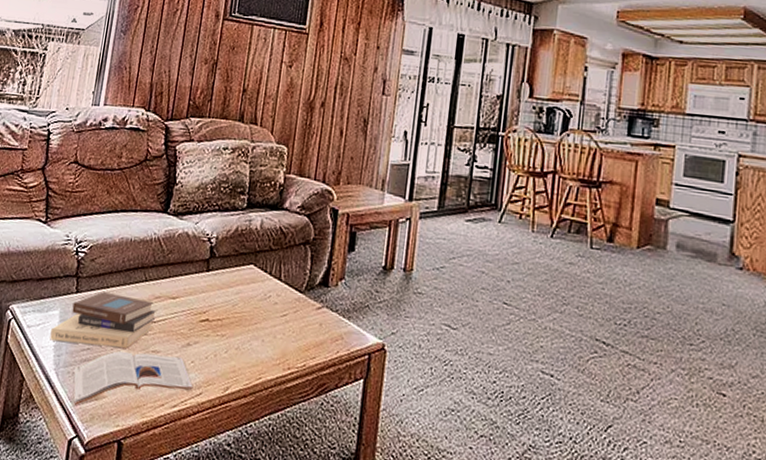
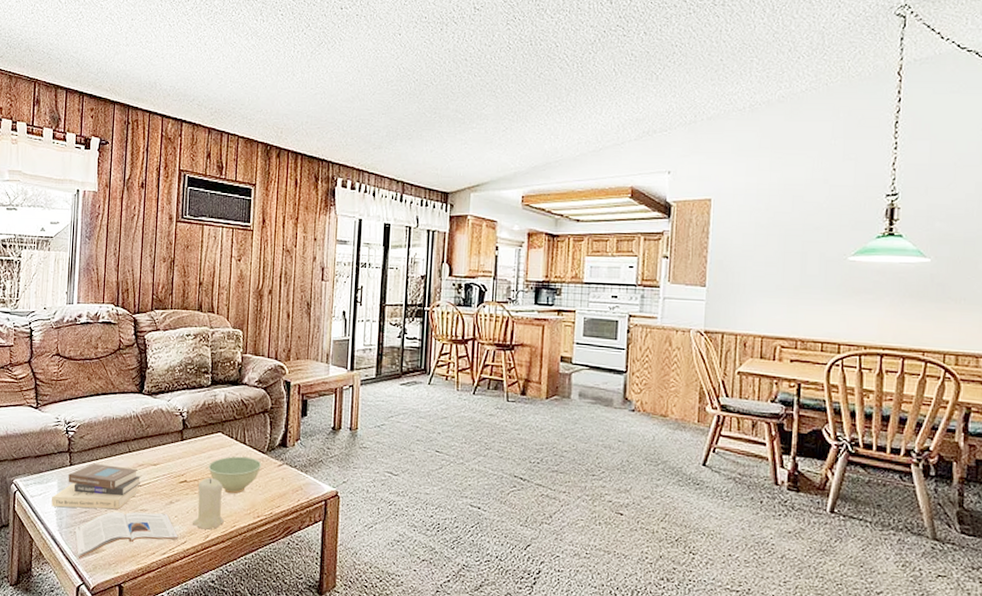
candle: none [210,317,251,381] -> present [192,477,225,530]
bowl: none [235,294,298,340] -> present [208,456,262,494]

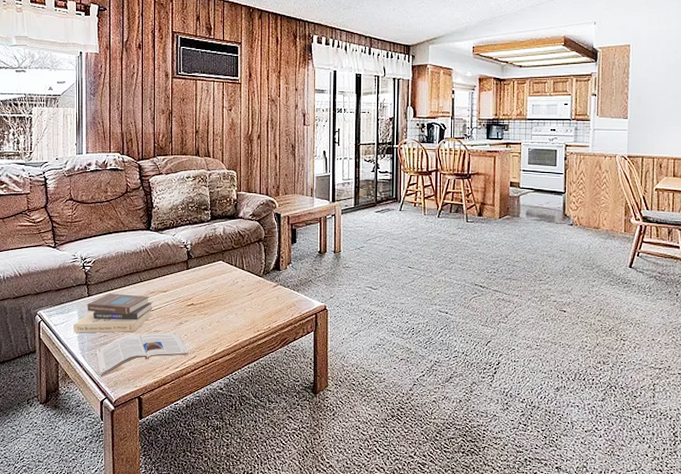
candle: present [192,477,225,530] -> none [200,299,229,345]
bowl: present [208,456,262,494] -> none [212,280,259,313]

